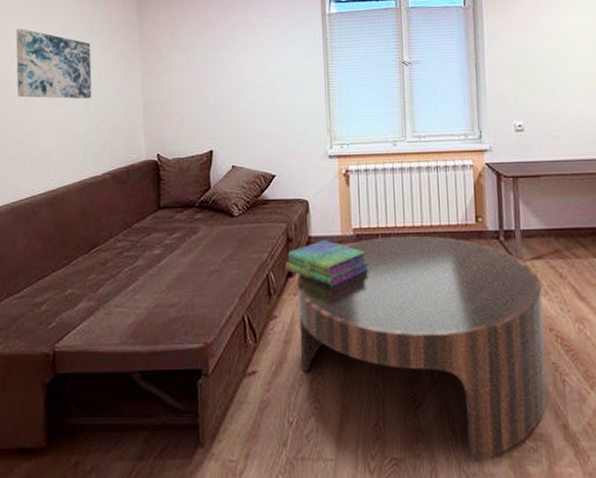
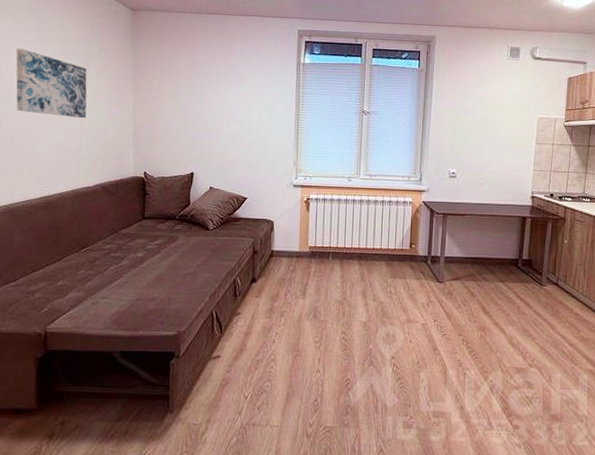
stack of books: present [285,240,369,287] -> none [250,254,320,292]
coffee table: present [298,235,548,462] -> none [258,255,456,431]

